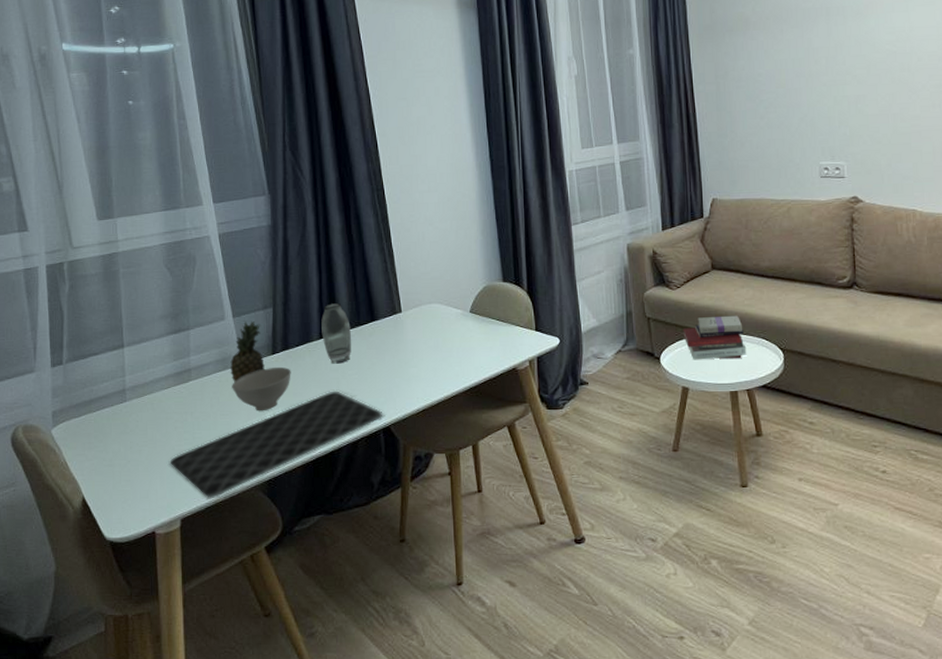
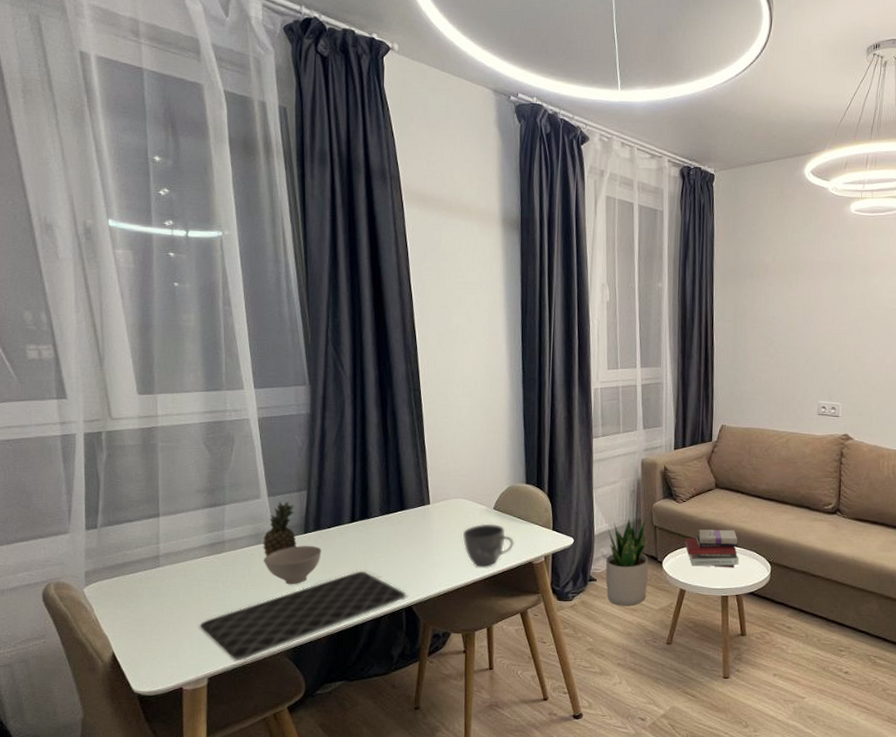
vase: present [321,303,351,364] -> none [353,491,381,547]
cup: none [439,328,495,377] -> present [463,523,514,567]
planter: none [596,308,646,411] -> present [605,517,650,606]

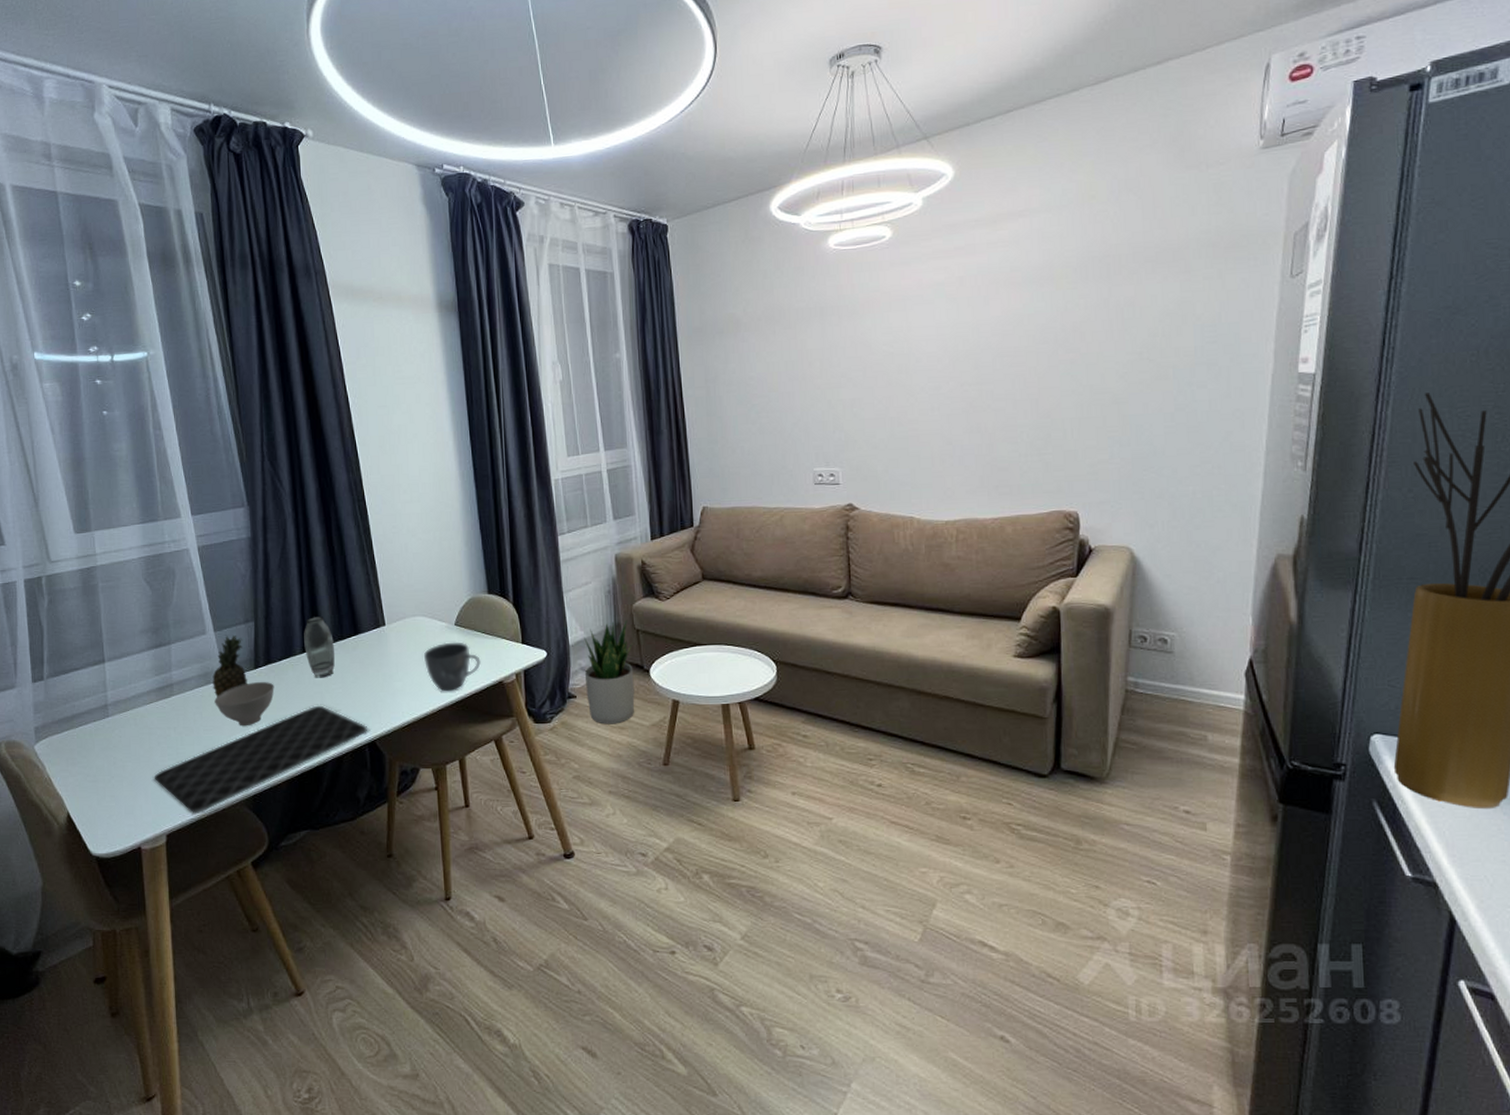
vase: none [353,491,381,547] -> present [304,617,335,678]
books: present [685,529,739,567] -> none [673,626,739,673]

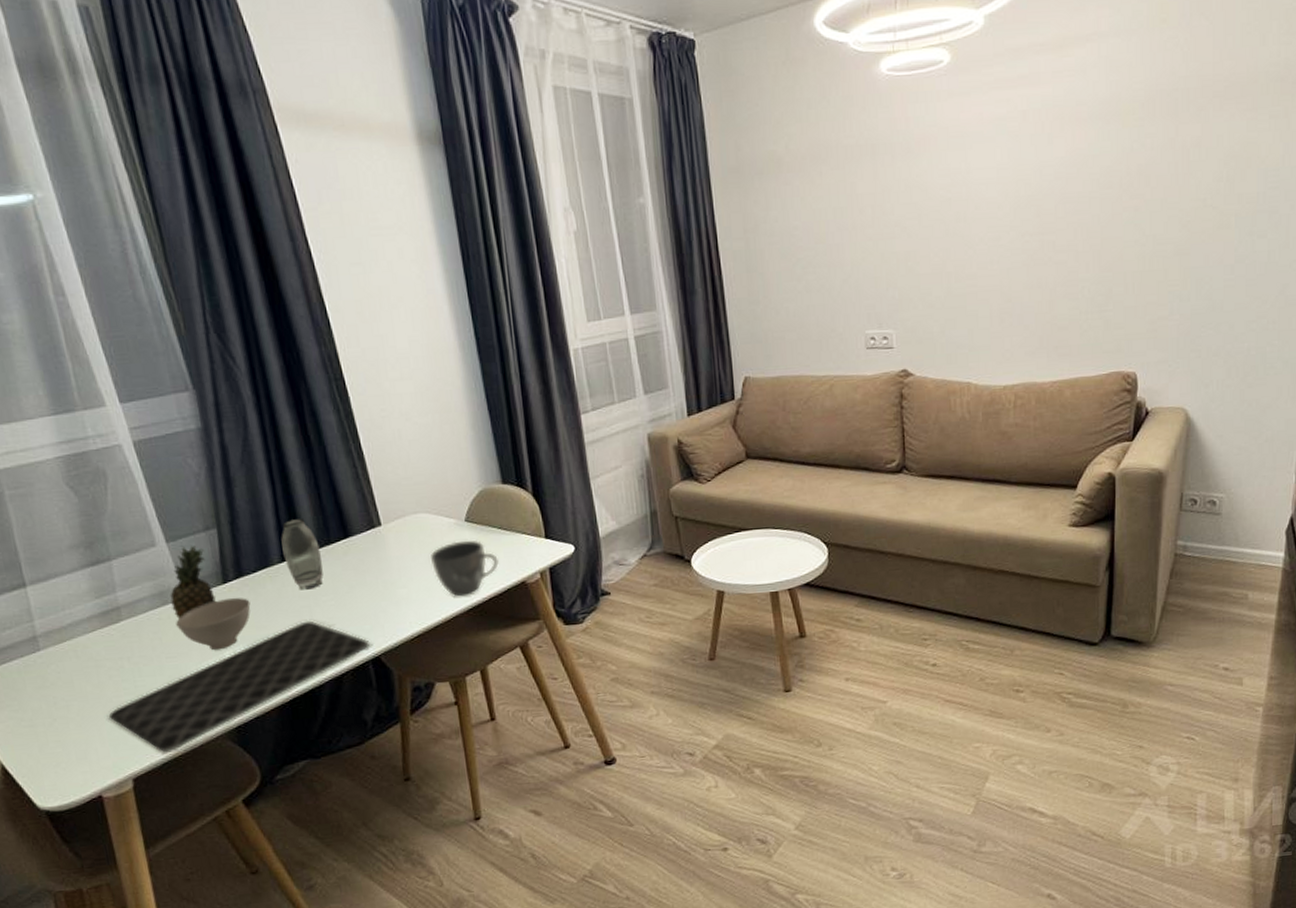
planter: present [584,620,635,725] -> none [616,506,676,622]

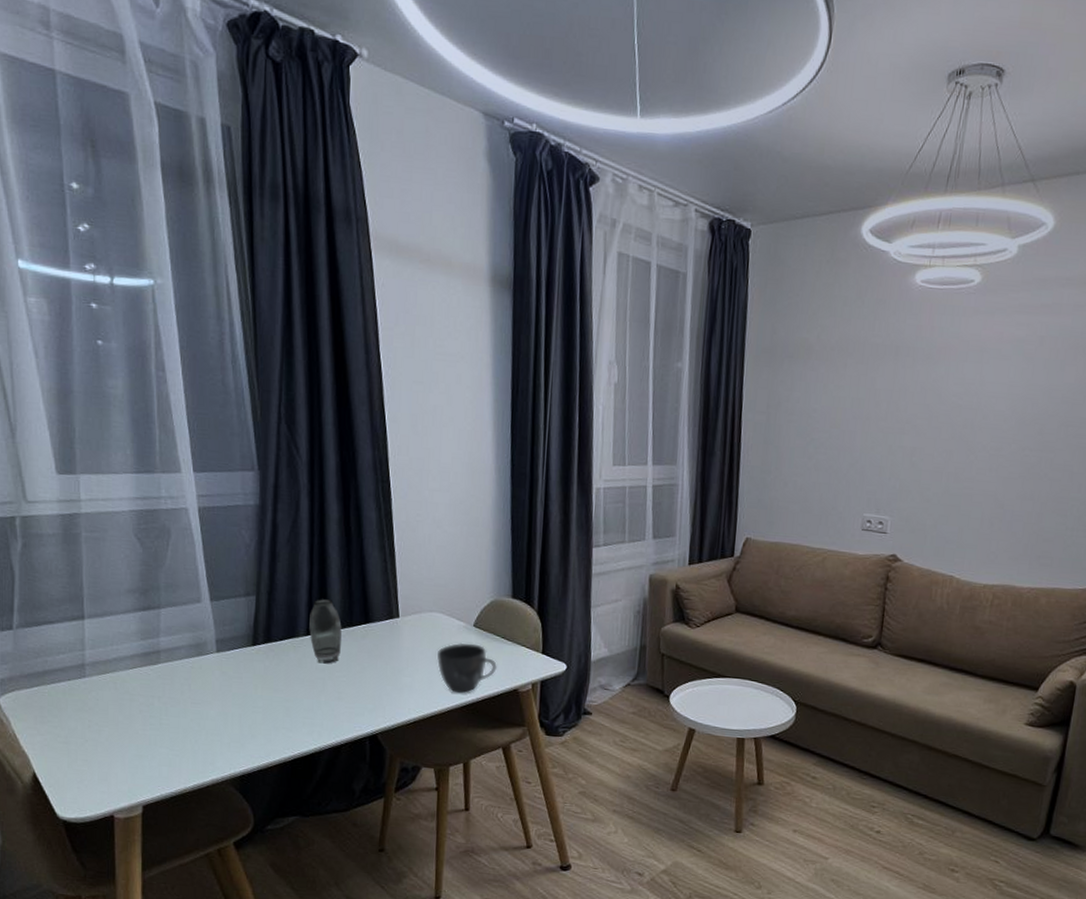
placemat: present [109,619,371,753] -> none [134,690,371,788]
fruit: present [170,546,216,620] -> none [205,607,243,671]
bowl: present [176,598,251,651] -> none [205,659,273,704]

